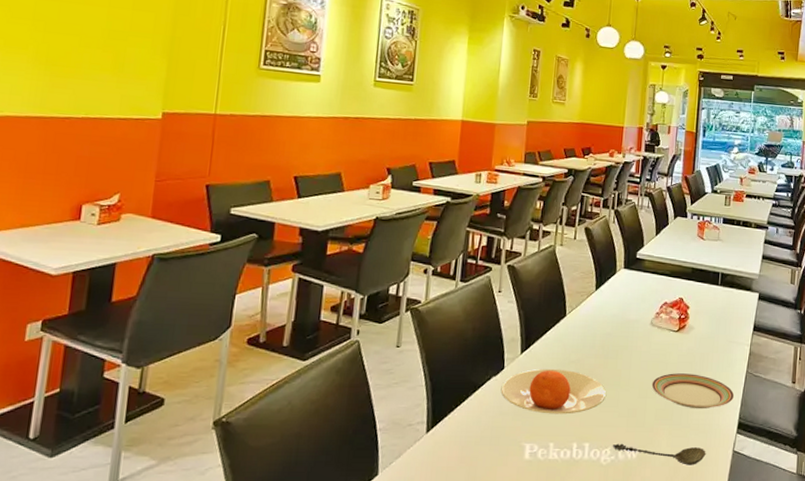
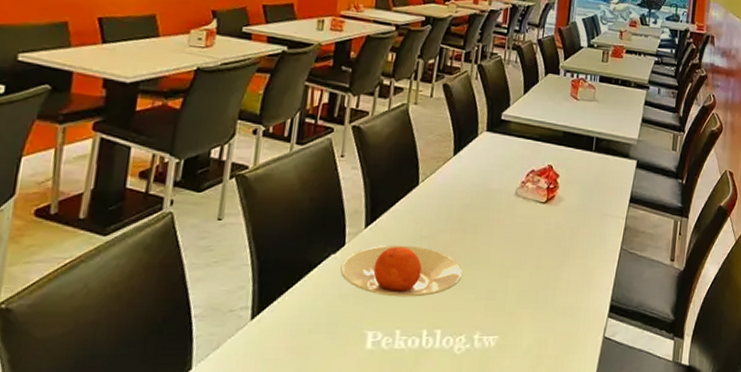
spoon: present [613,443,706,465] -> none [468,330,574,354]
plate: present [651,373,735,408] -> none [514,250,607,289]

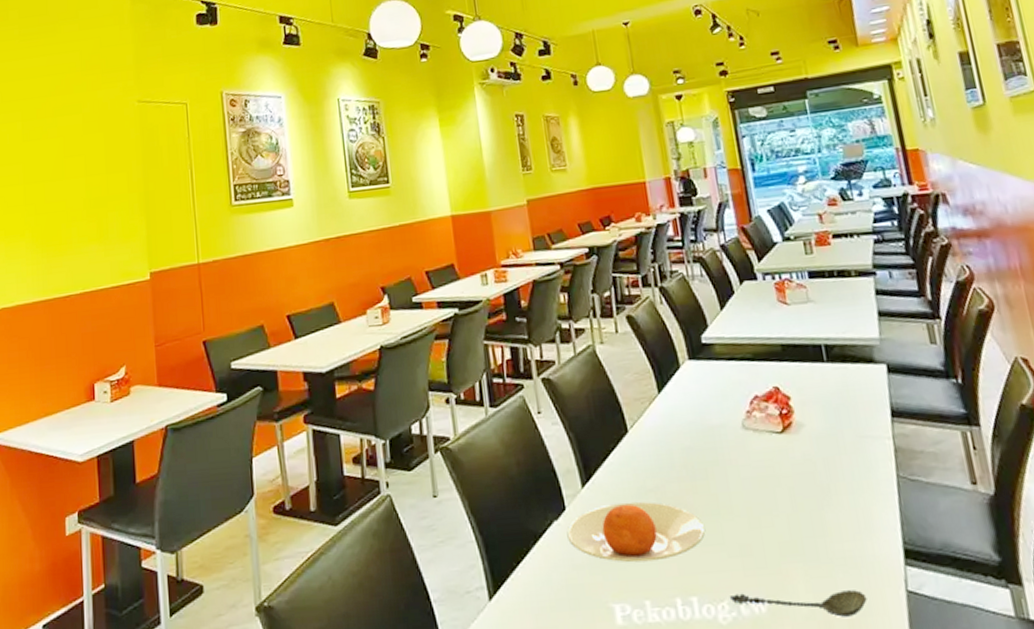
spoon: none [468,330,574,354] -> present [730,590,867,617]

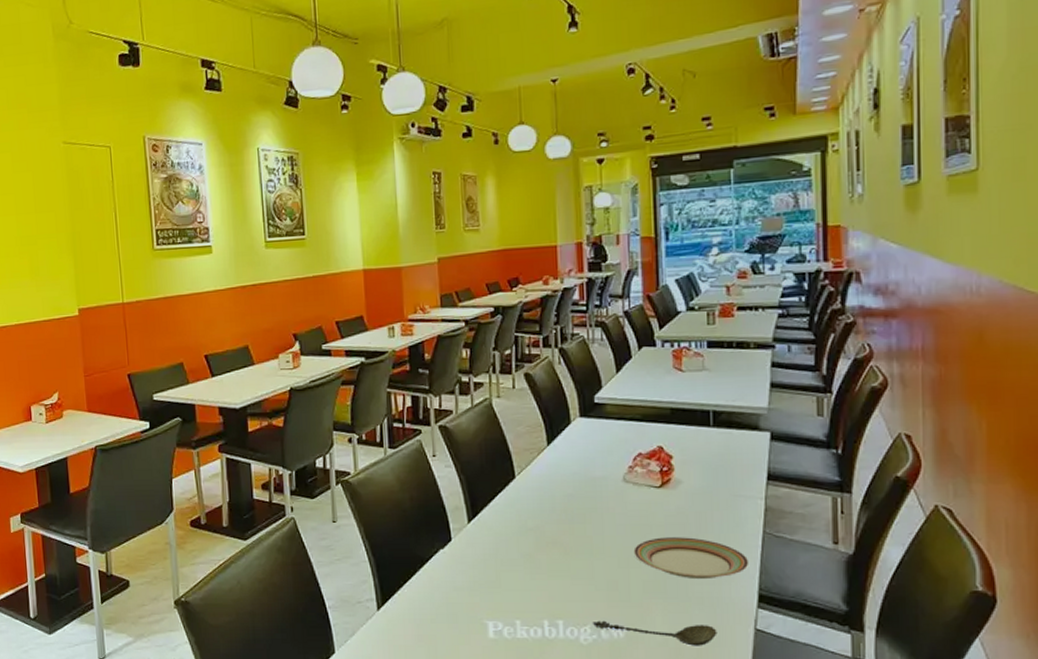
plate: present [567,501,706,563] -> none [451,538,578,589]
plate: none [763,487,888,536] -> present [633,537,749,578]

